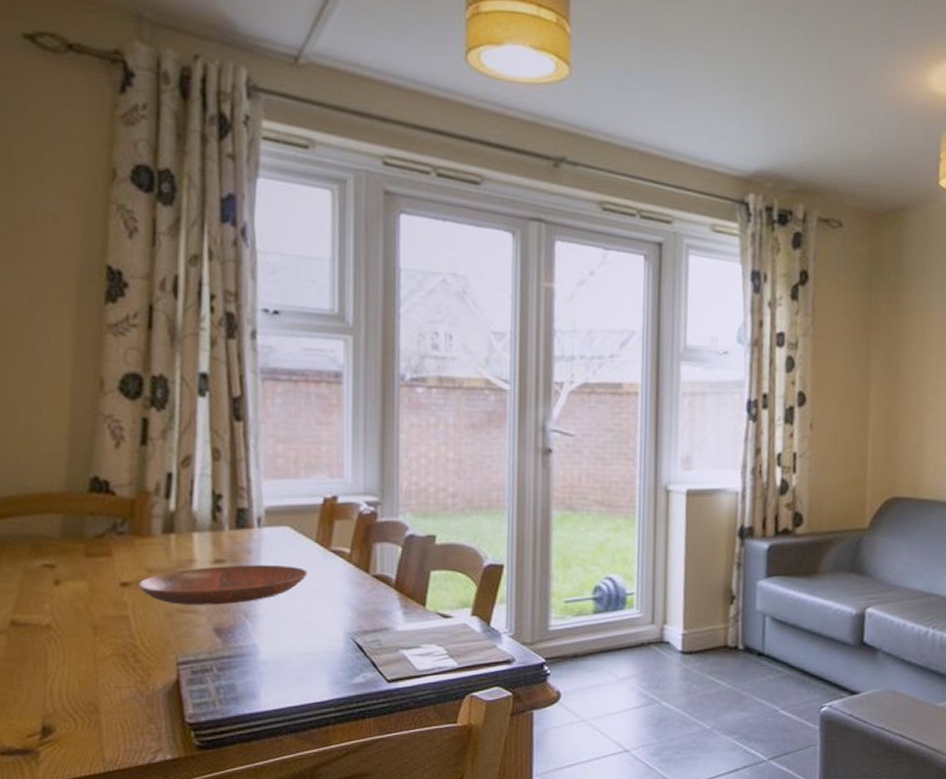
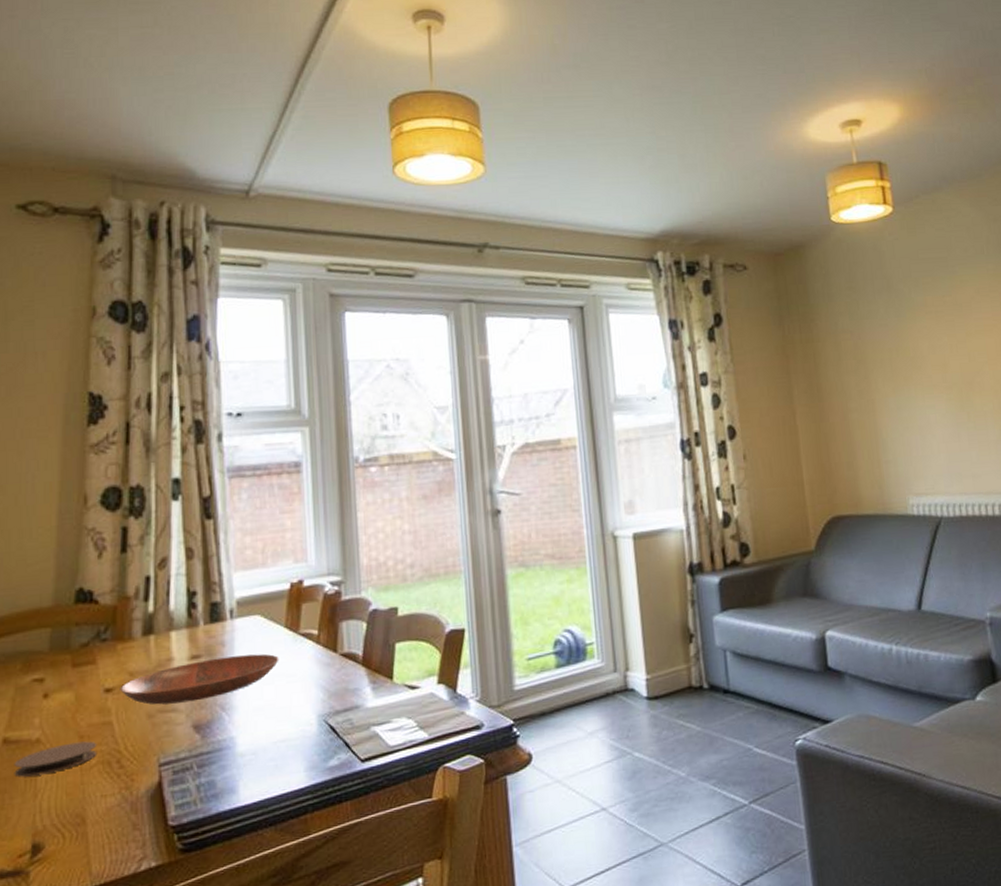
coaster: none [22,632,112,660] -> present [14,741,98,778]

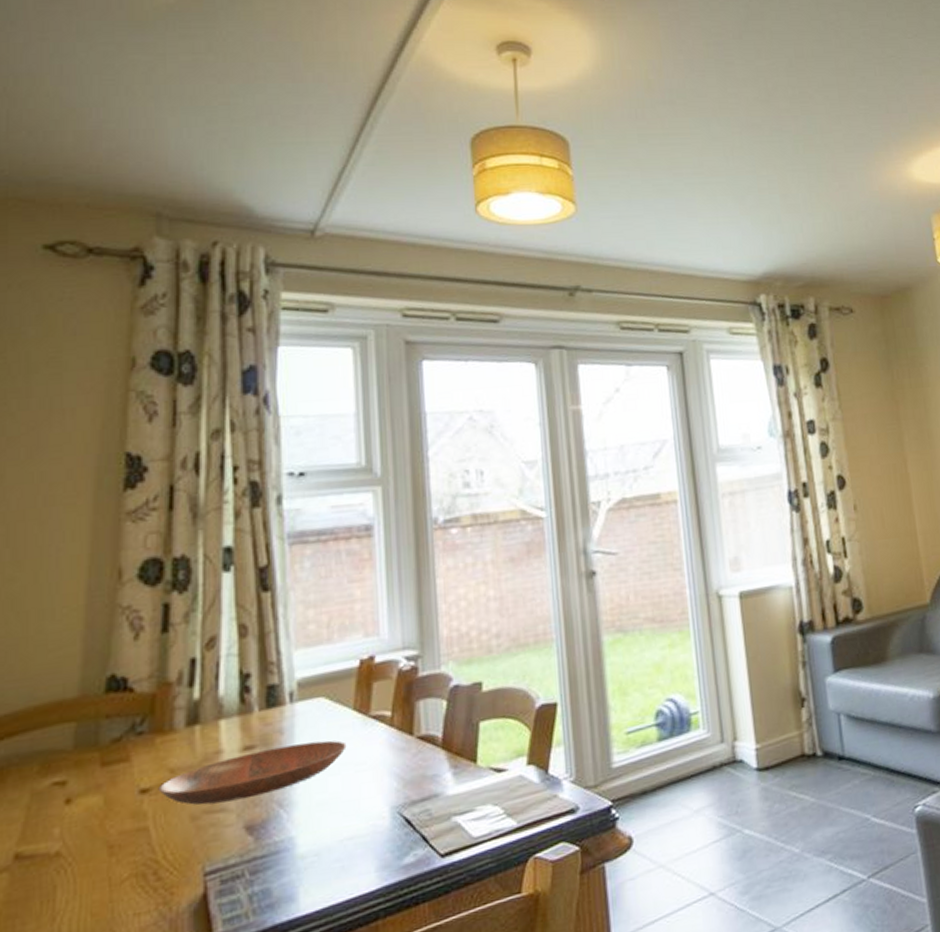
coaster: present [14,741,98,778] -> none [27,850,130,899]

